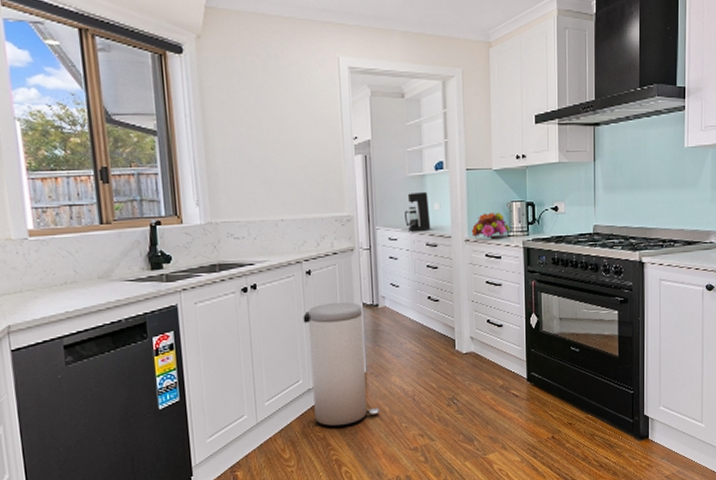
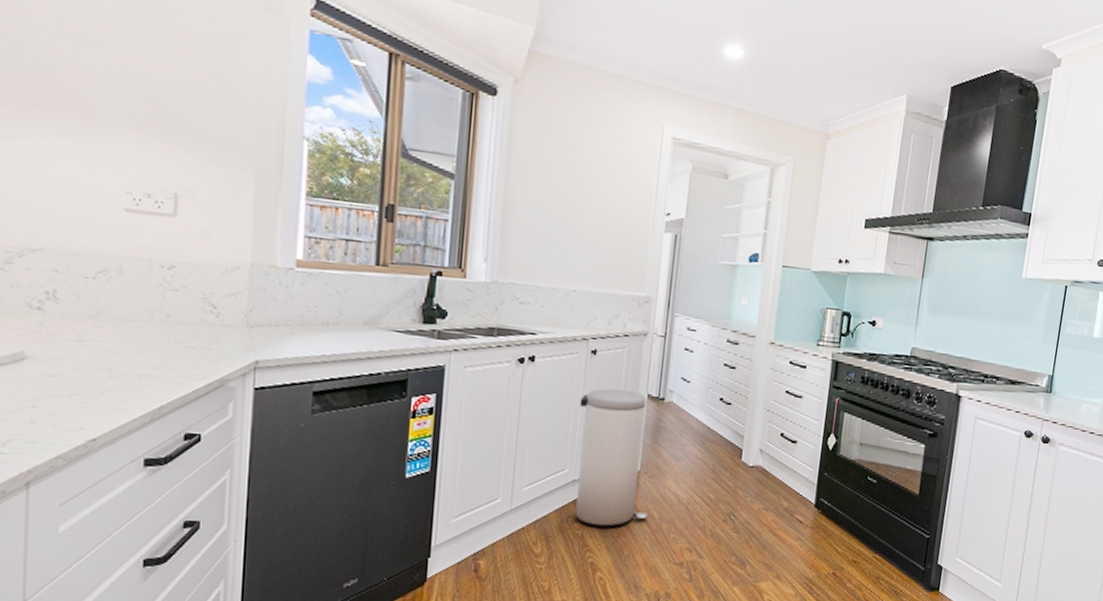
coffee maker: present [405,191,431,231] -> none [708,282,738,326]
flower bouquet: present [471,212,510,238] -> none [777,316,821,344]

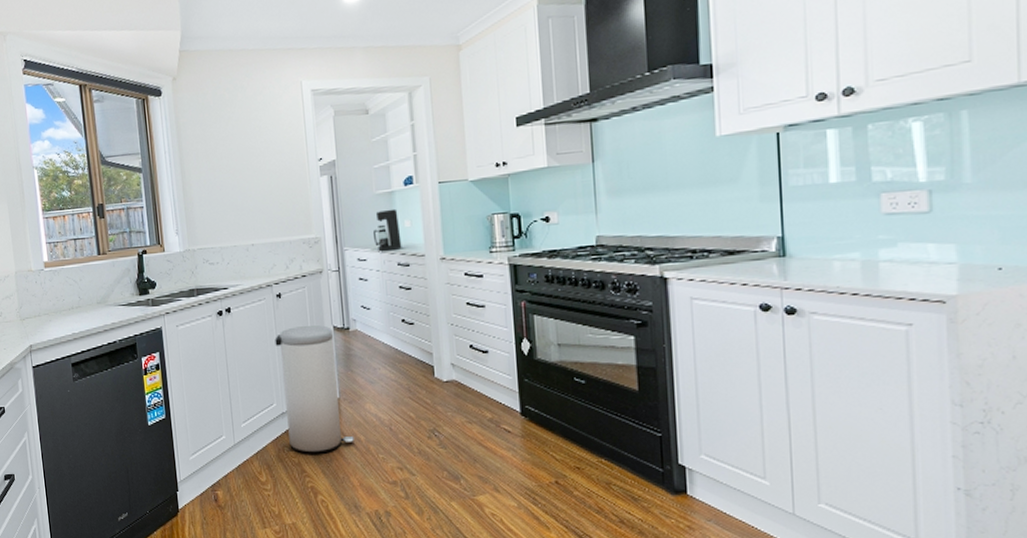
coffee maker: none [708,282,738,326] -> present [373,208,402,251]

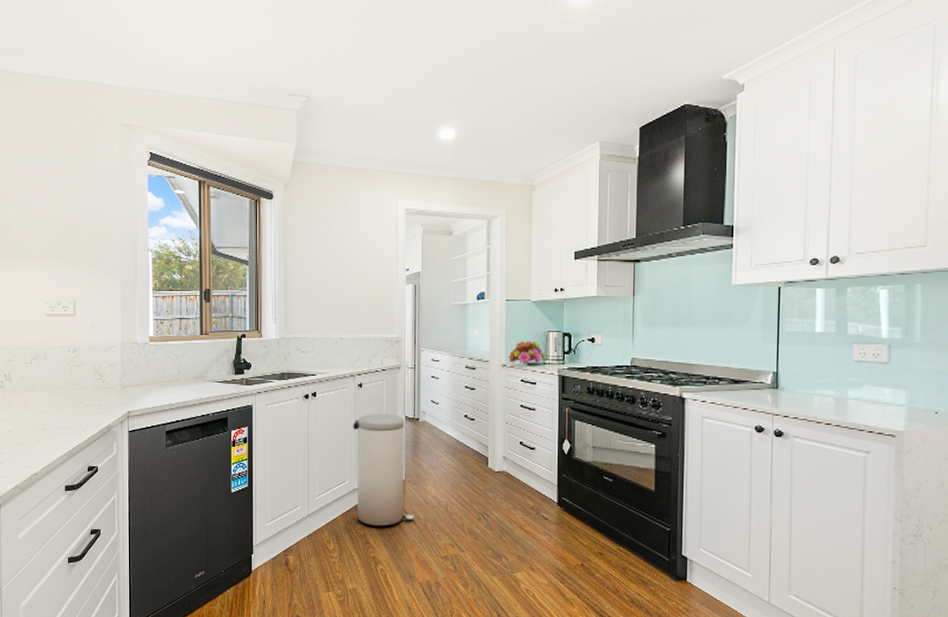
coffee maker: present [373,208,402,251] -> none [447,319,471,354]
flower bouquet: none [447,227,492,256] -> present [508,341,546,364]

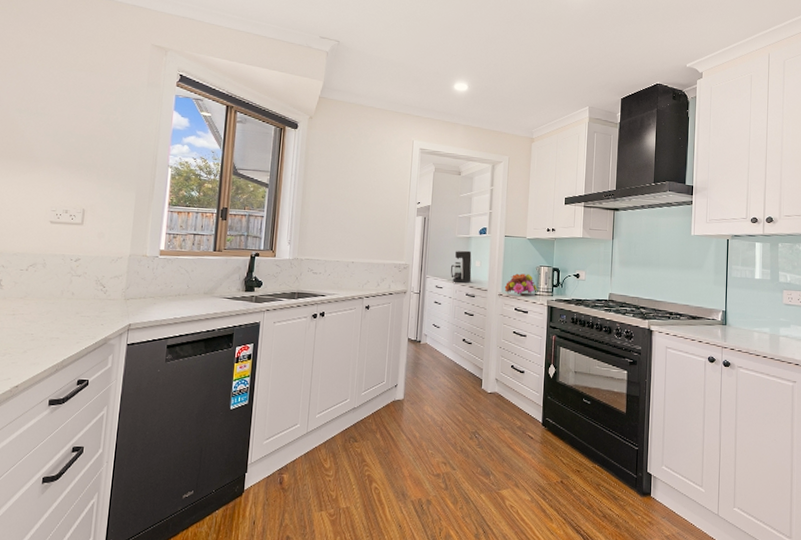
pedal bin: present [353,414,414,529] -> none [355,335,411,447]
coffee maker: none [447,319,471,354] -> present [451,250,472,283]

